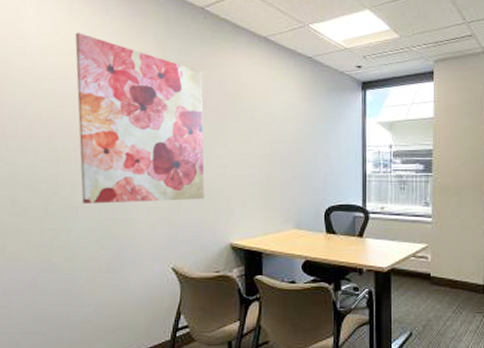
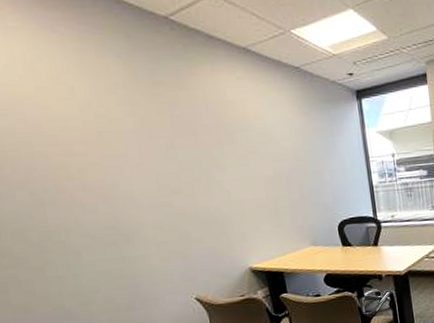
wall art: present [75,33,205,204] -> none [20,56,214,247]

